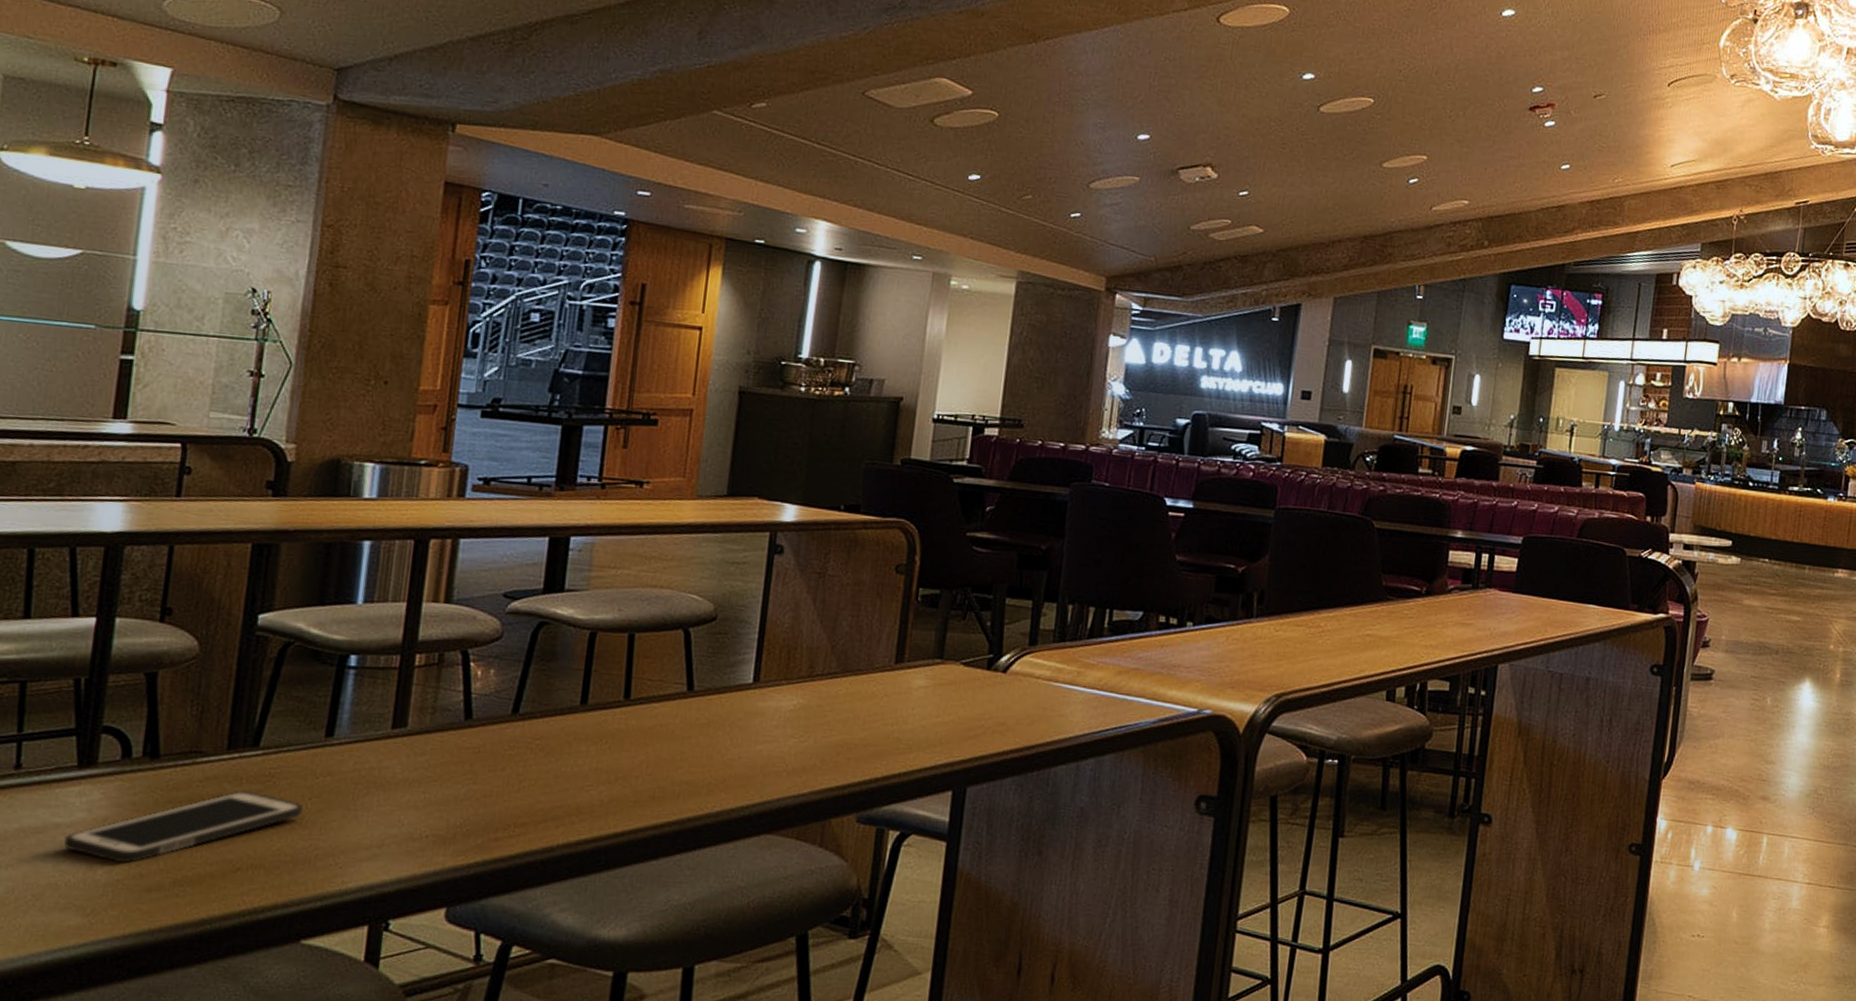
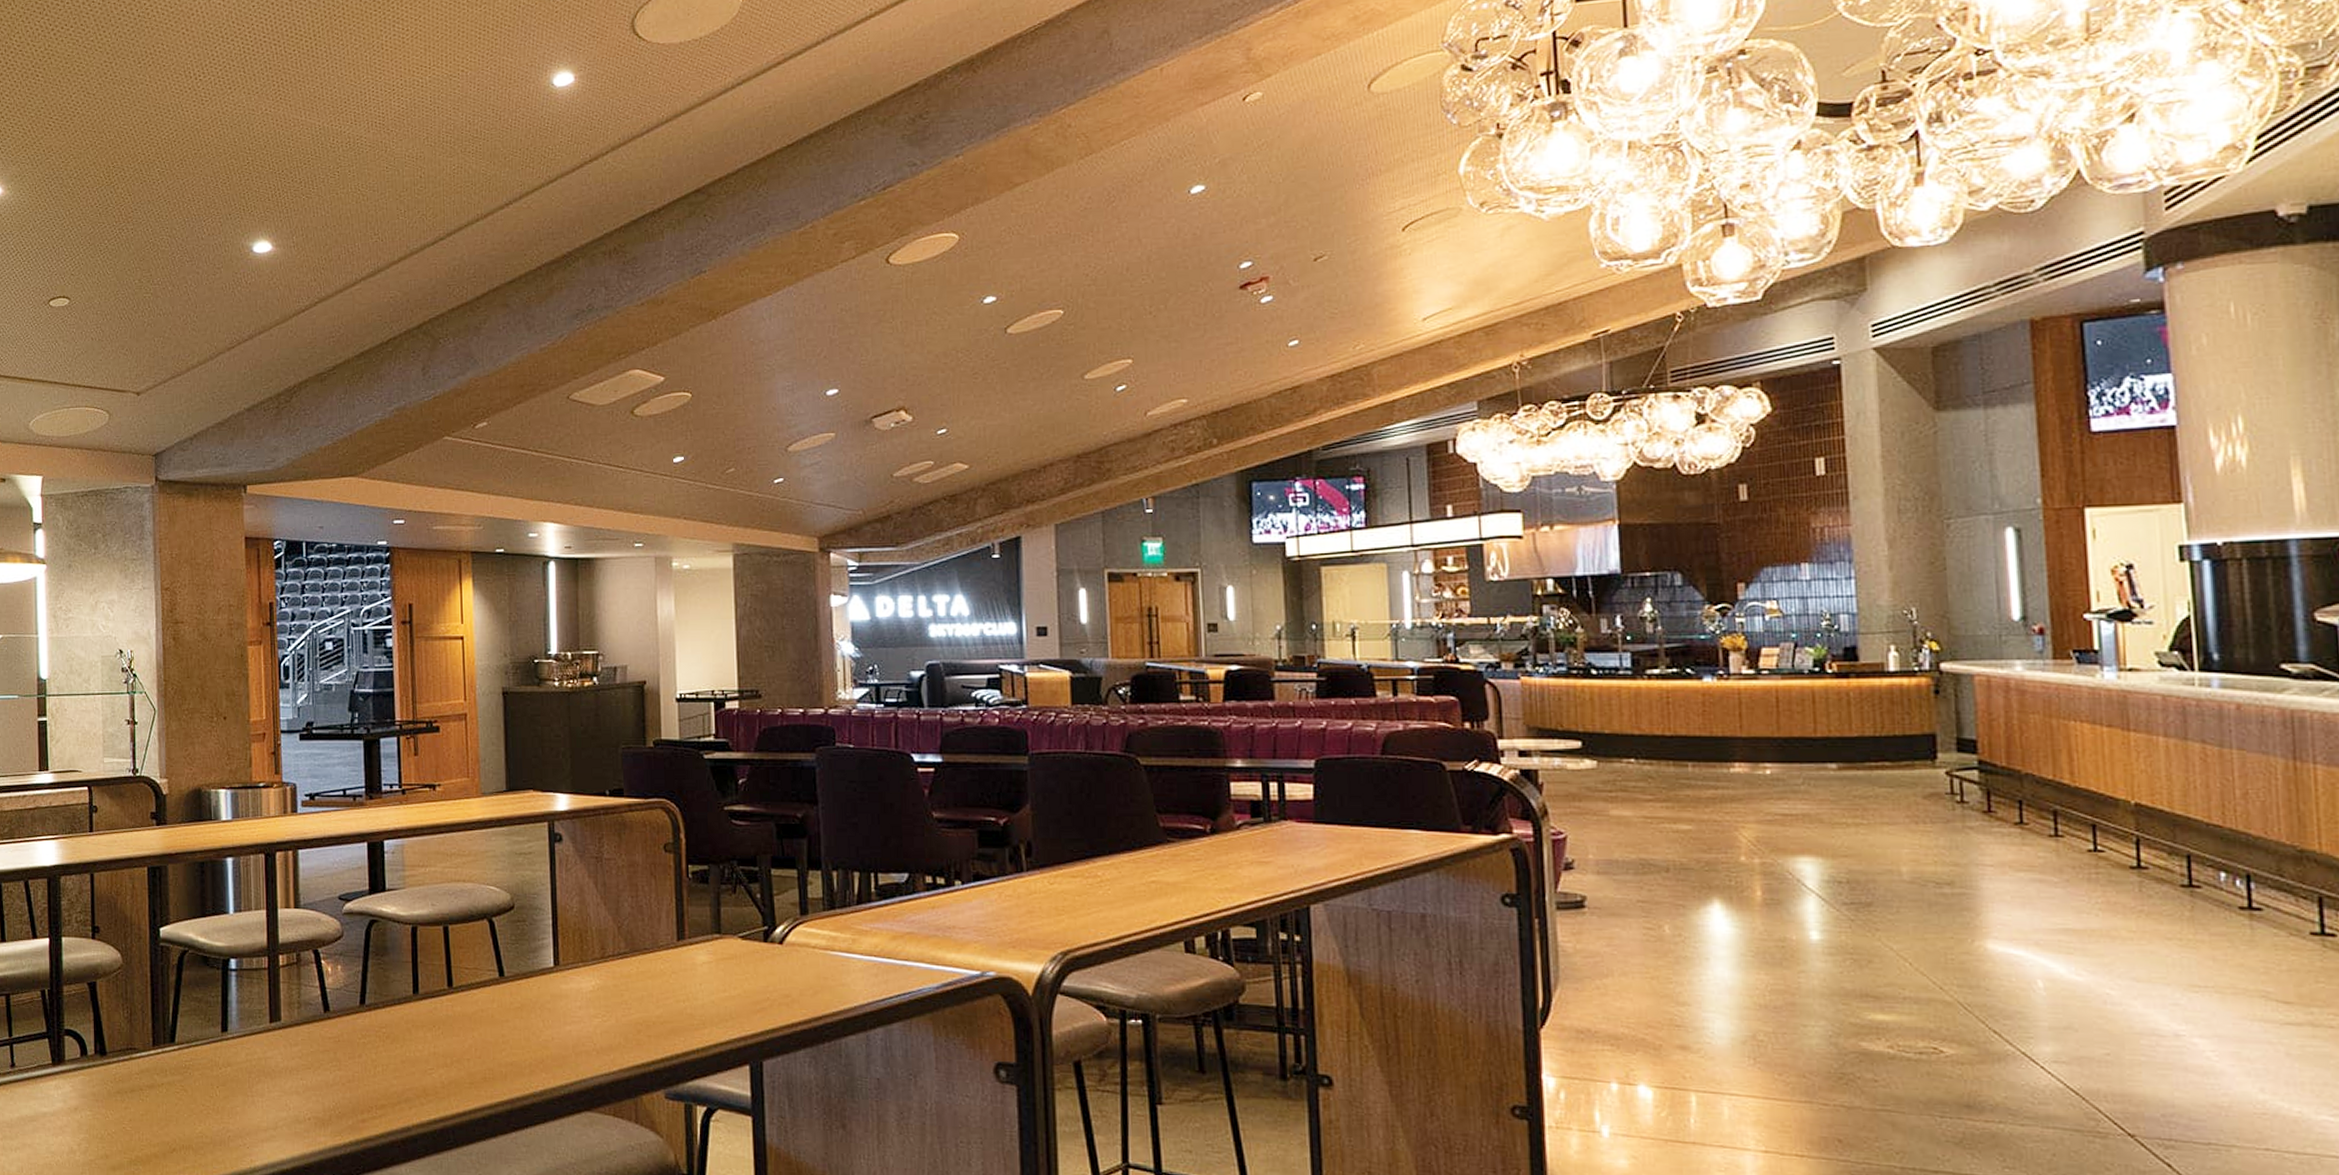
cell phone: present [64,790,303,863] -> none [51,1081,213,1146]

